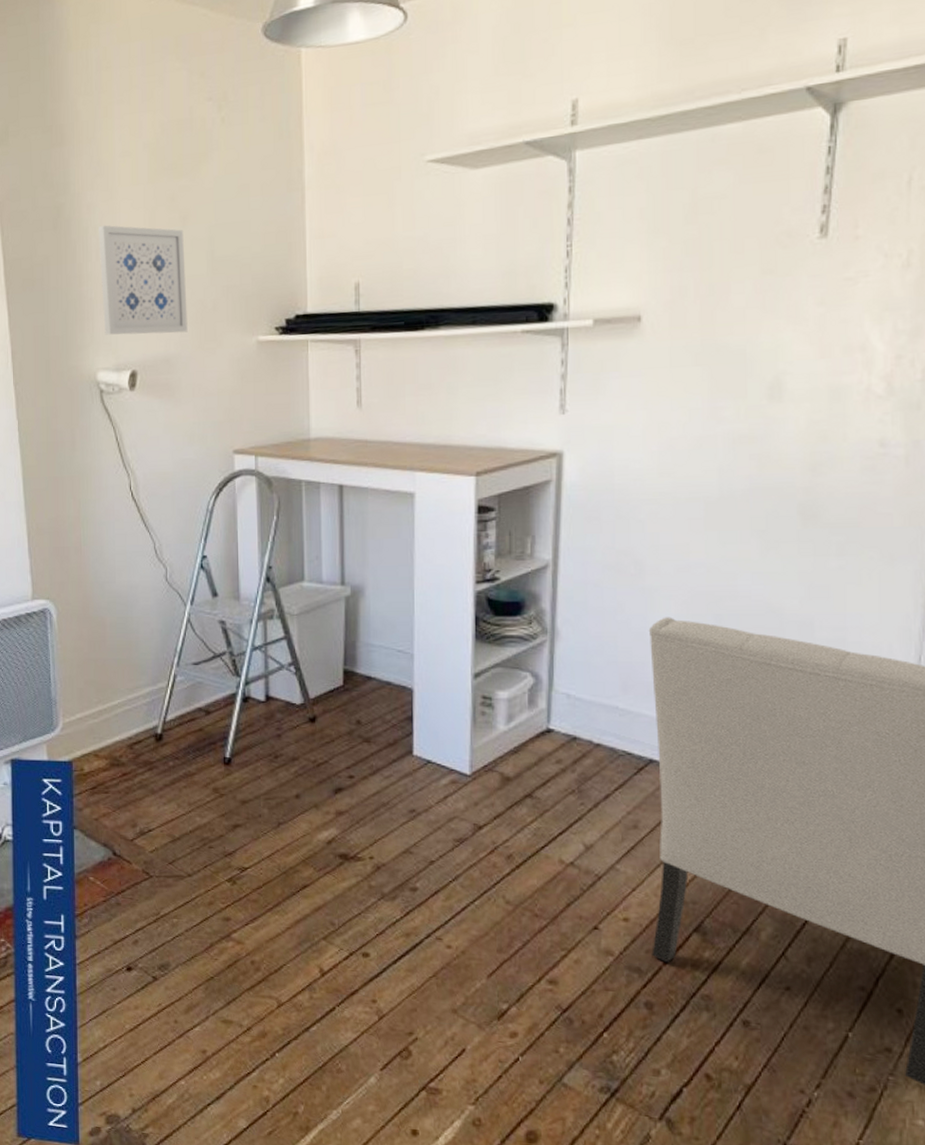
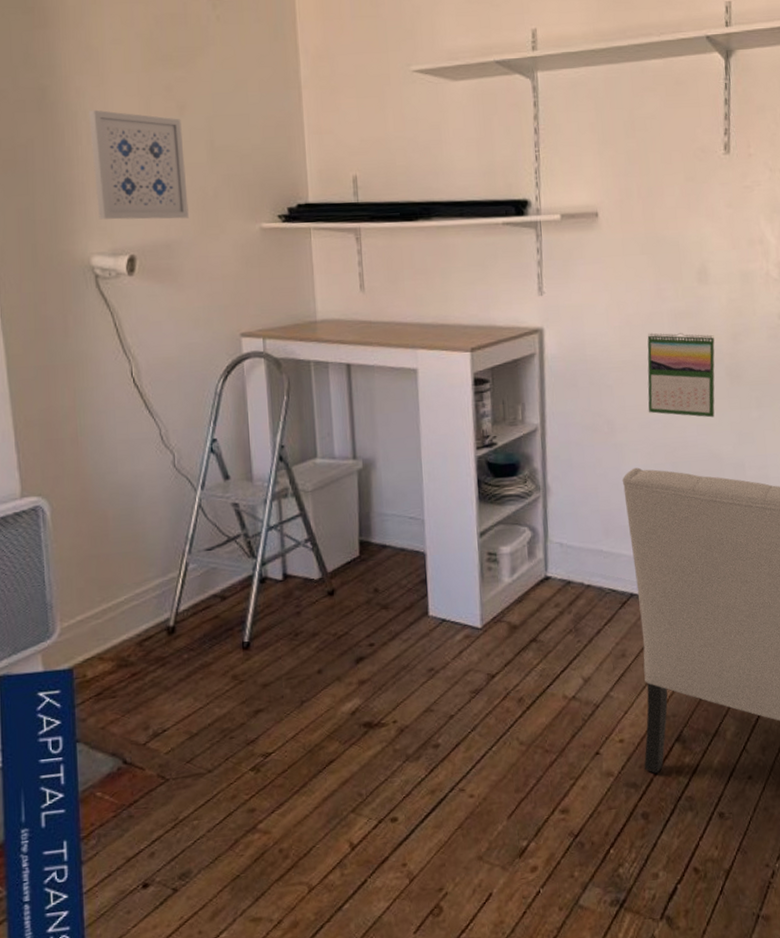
calendar: none [688,460,785,565] -> present [647,333,715,418]

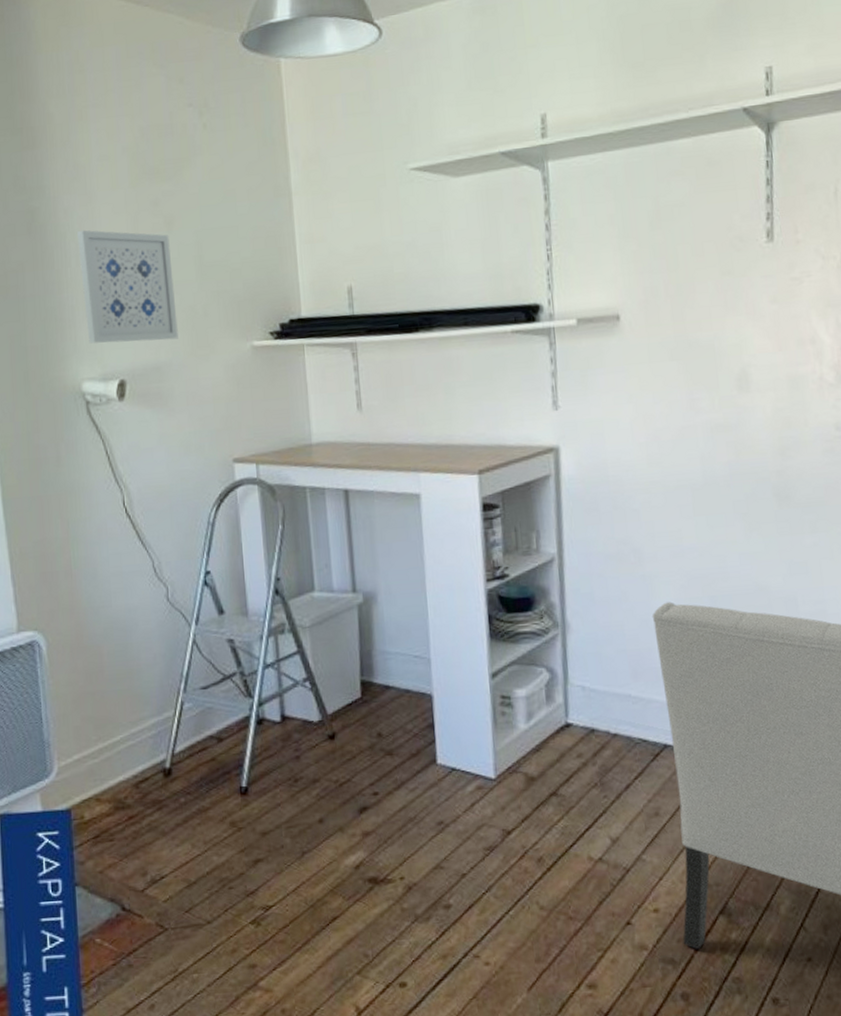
calendar: present [647,333,715,418] -> none [679,448,761,545]

